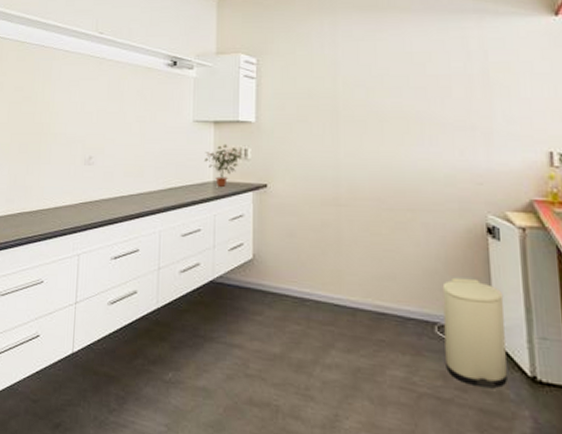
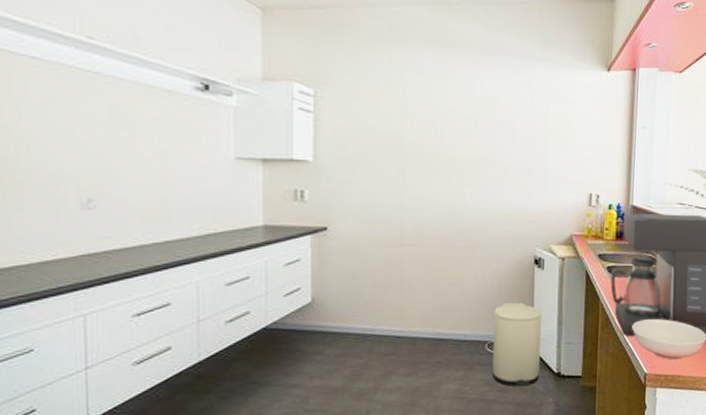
potted plant: present [205,144,242,187] -> none [252,184,297,231]

